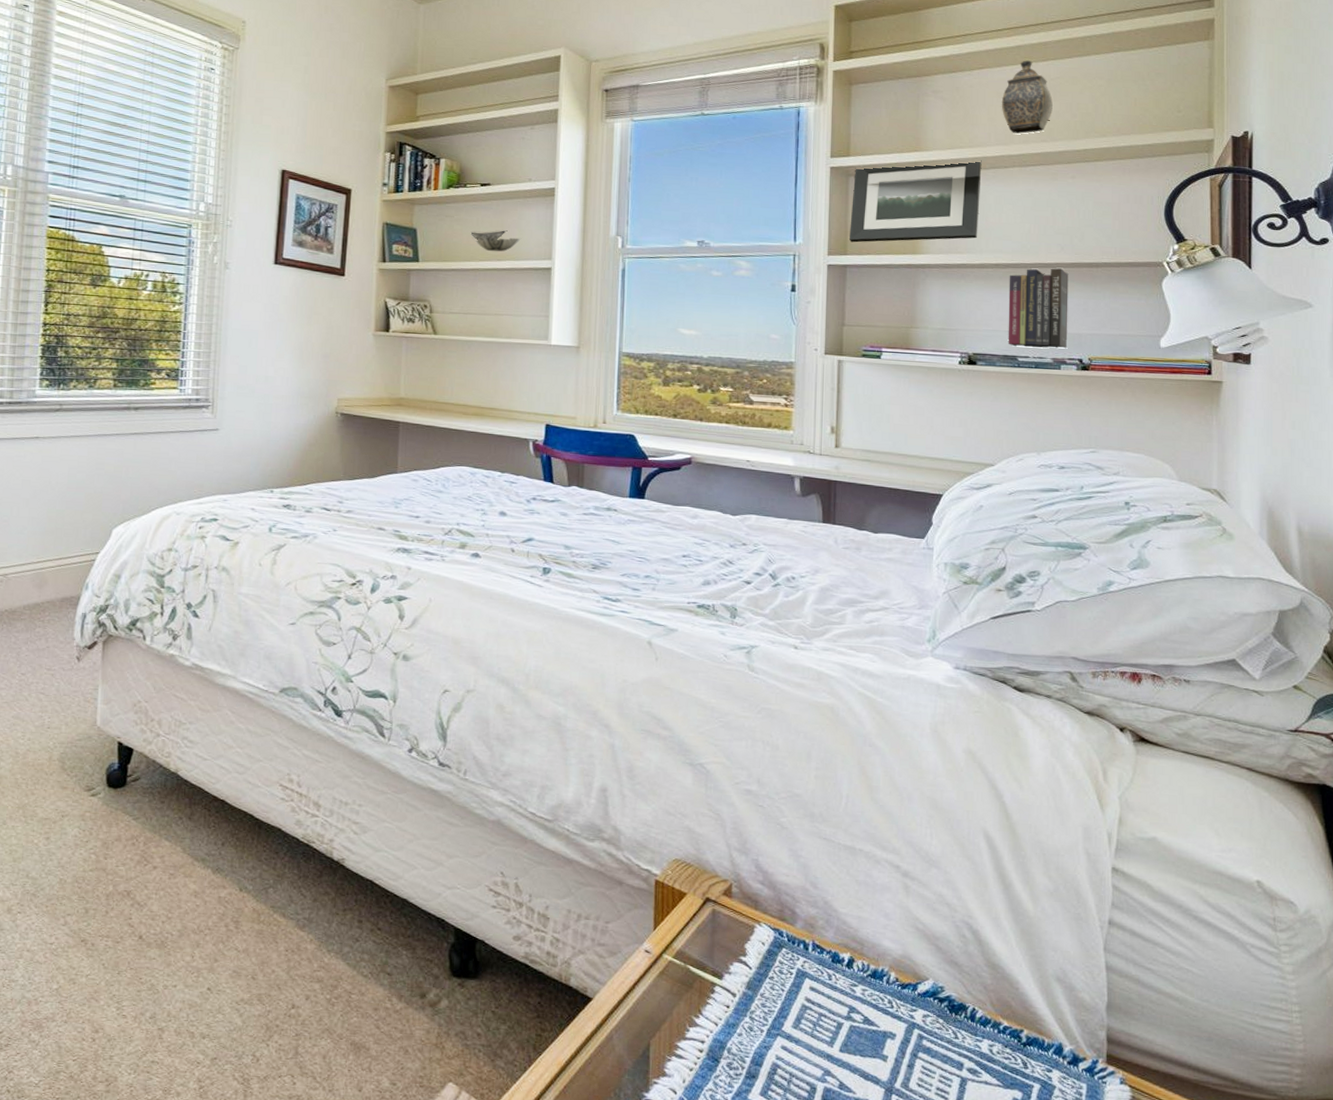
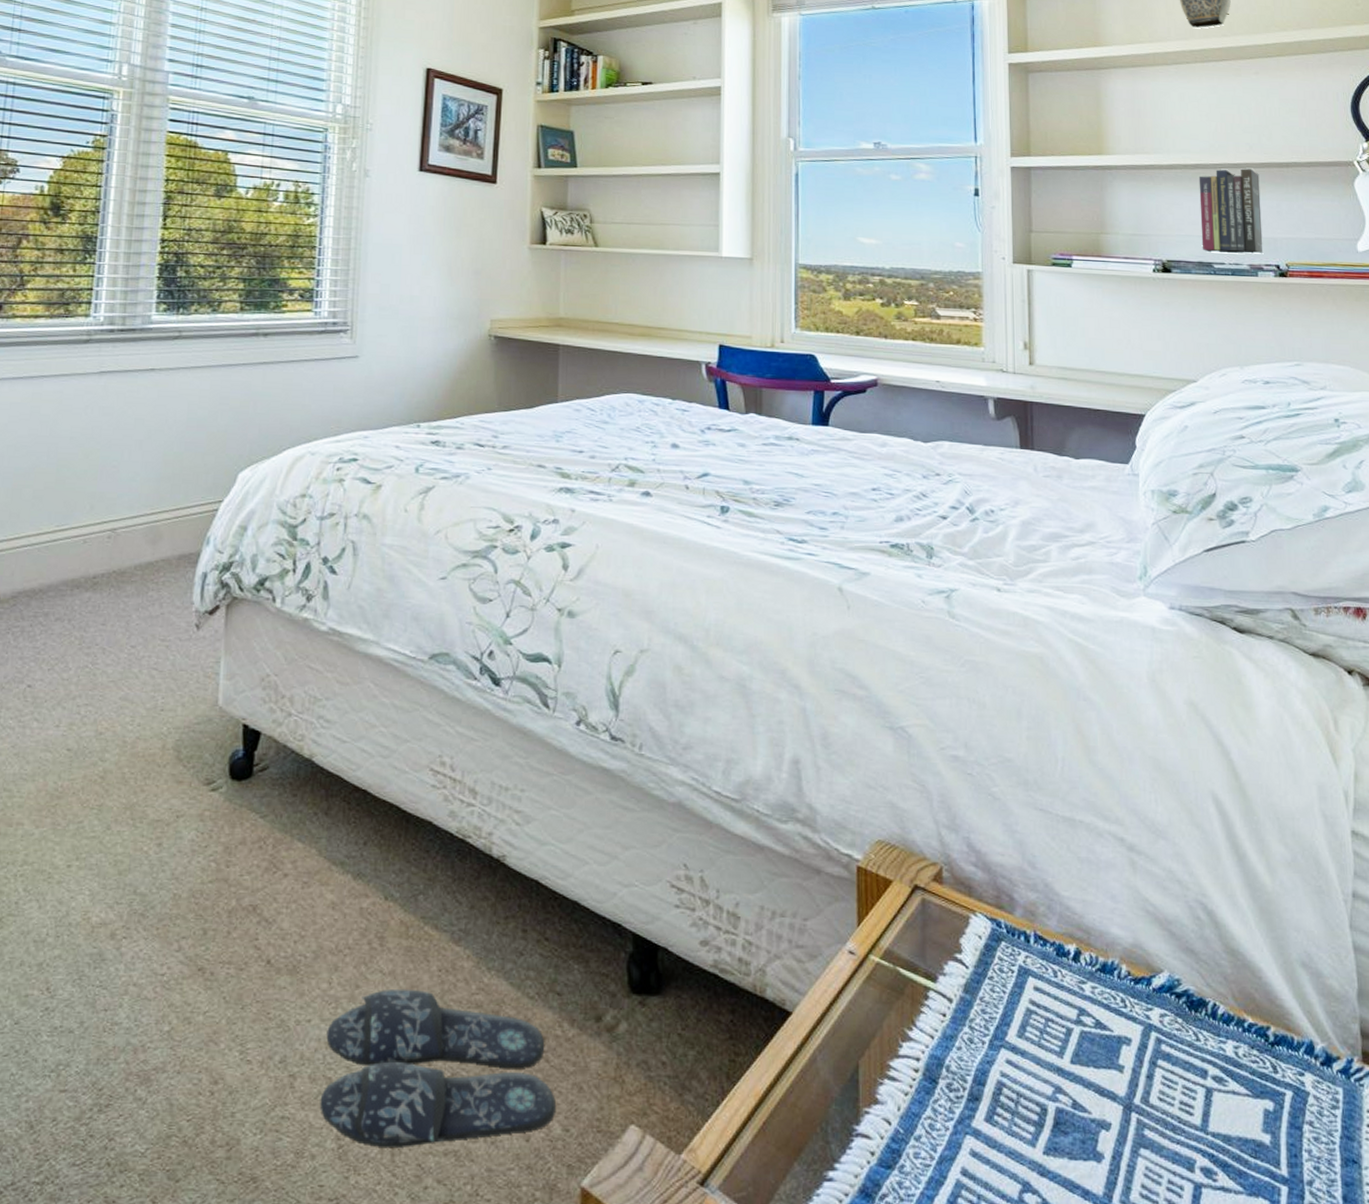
slippers: none [184,964,385,1091] -> present [320,988,556,1147]
decorative bowl: present [470,230,522,252] -> none [632,132,687,156]
picture frame: present [849,160,982,243] -> none [1032,55,1164,143]

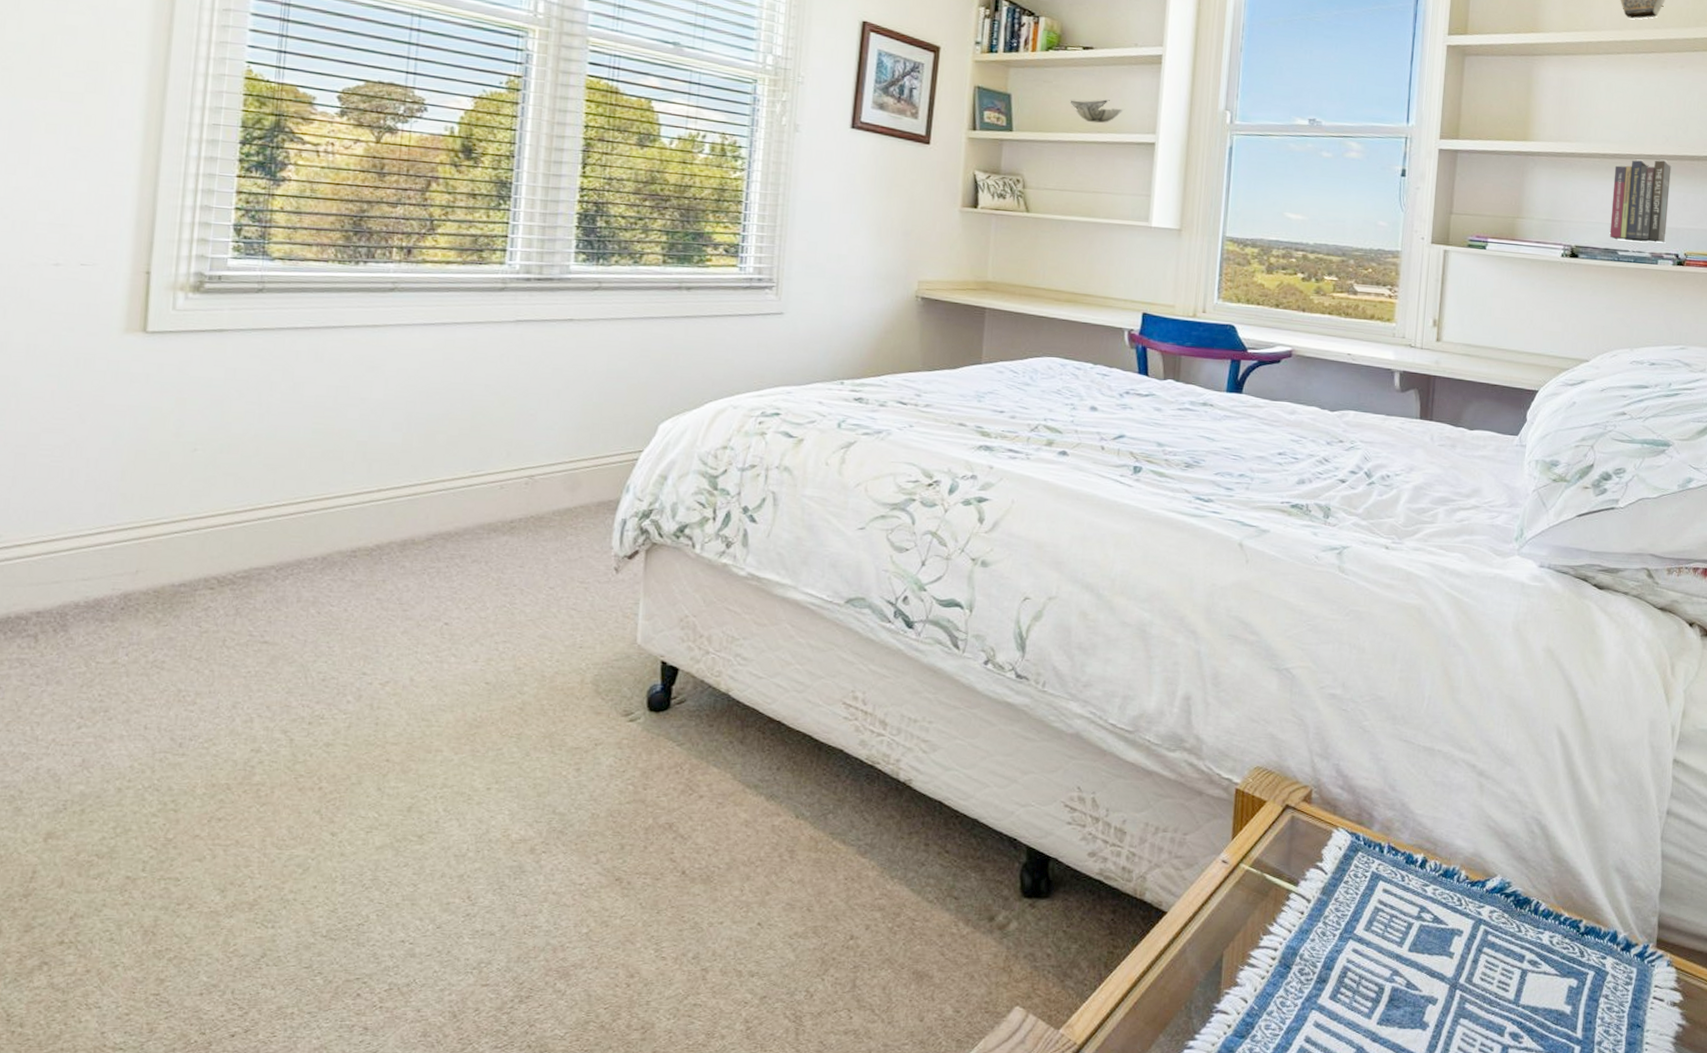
slippers: present [320,988,556,1147] -> none [730,895,949,1028]
decorative bowl: none [632,132,687,156] -> present [1070,100,1125,124]

